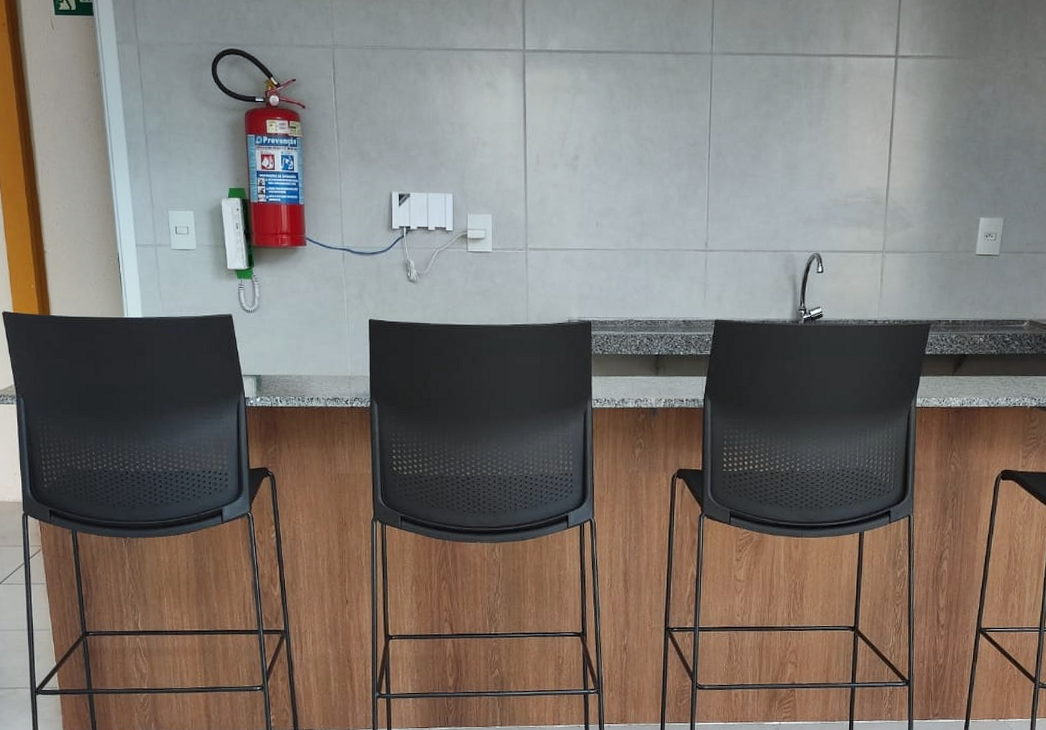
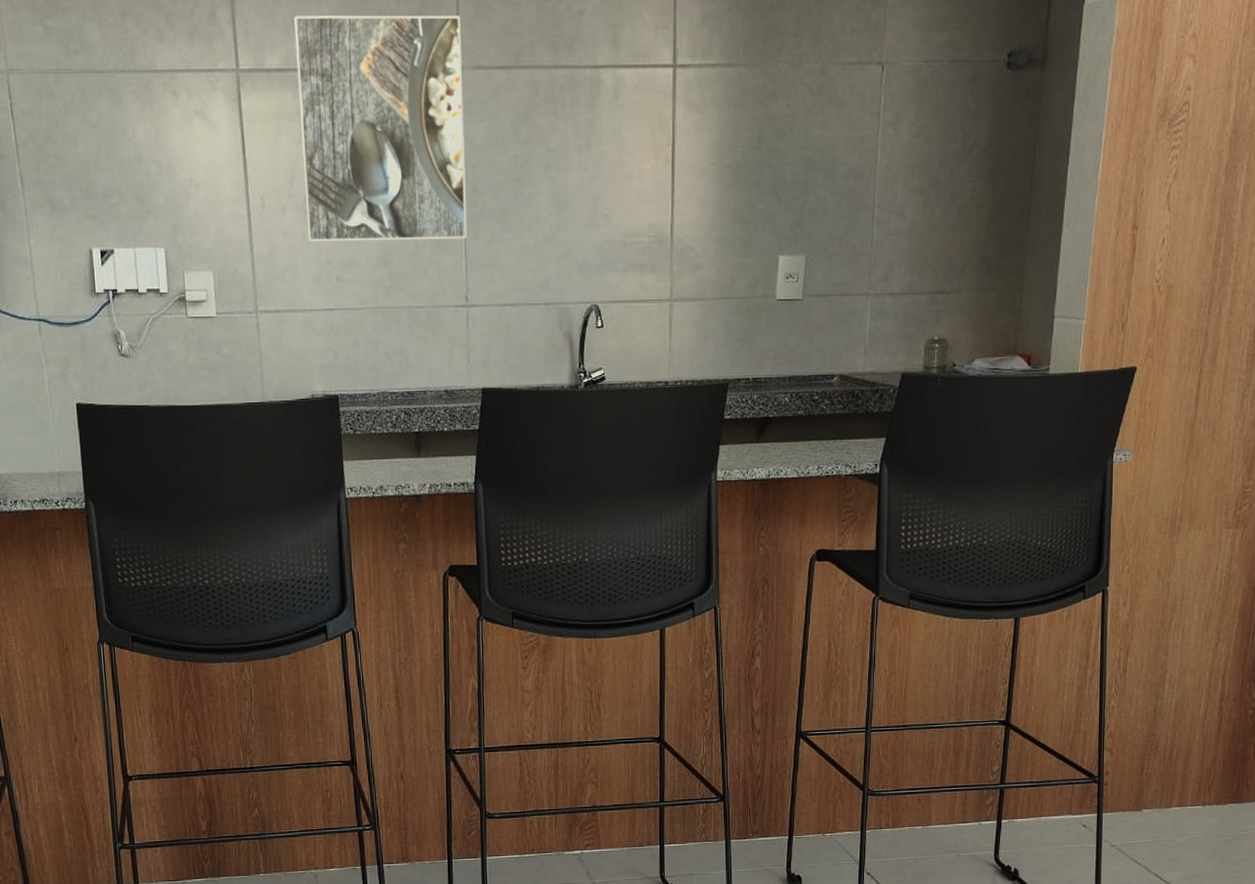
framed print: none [574,8,715,195] -> present [294,15,467,242]

